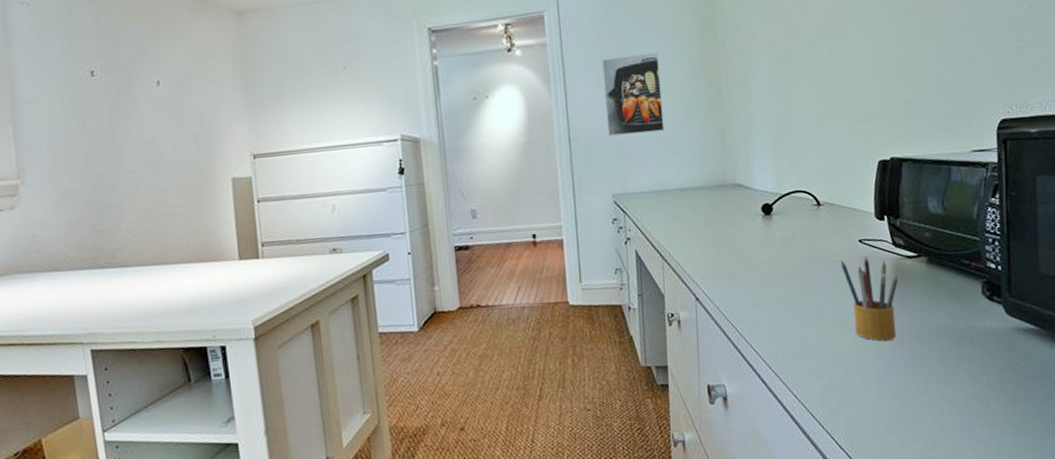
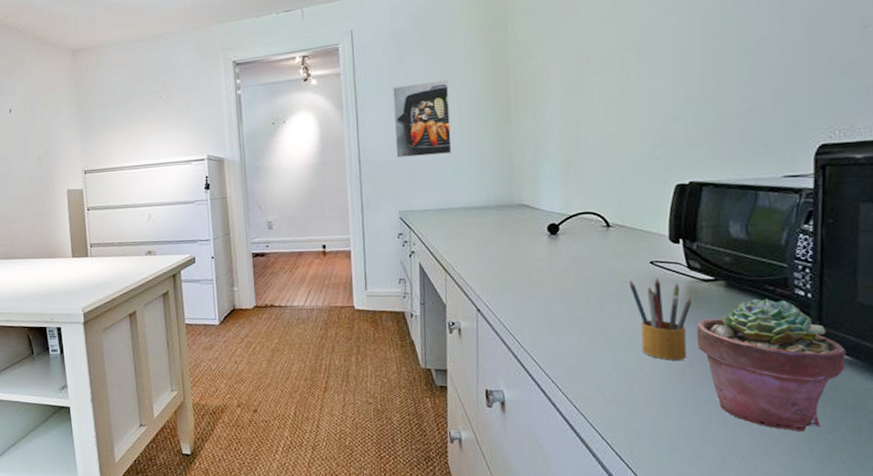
potted succulent: none [903,273,1033,405] -> present [696,299,846,432]

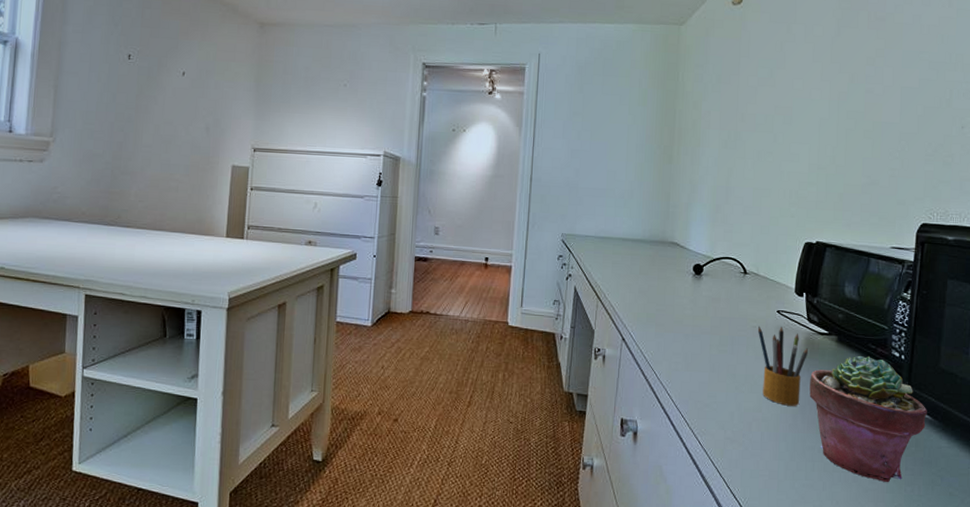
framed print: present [392,79,452,159] -> none [566,113,621,186]

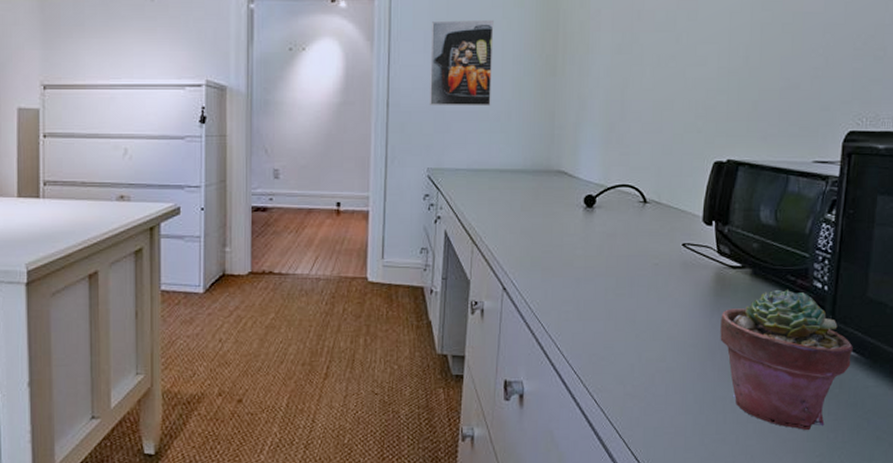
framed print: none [566,113,621,186] -> present [430,19,494,106]
pencil box: present [757,326,809,406] -> none [660,262,719,352]

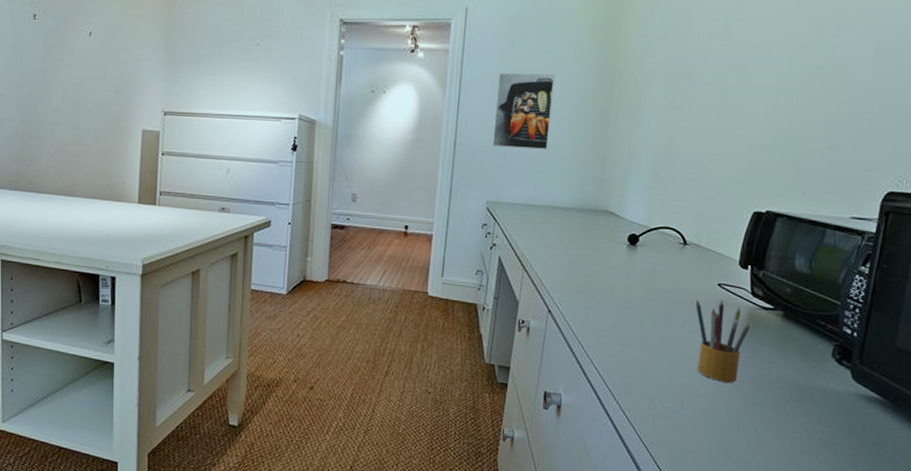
pencil box: none [660,262,719,352] -> present [695,299,750,383]
potted succulent: present [720,290,853,431] -> none [748,332,878,463]

